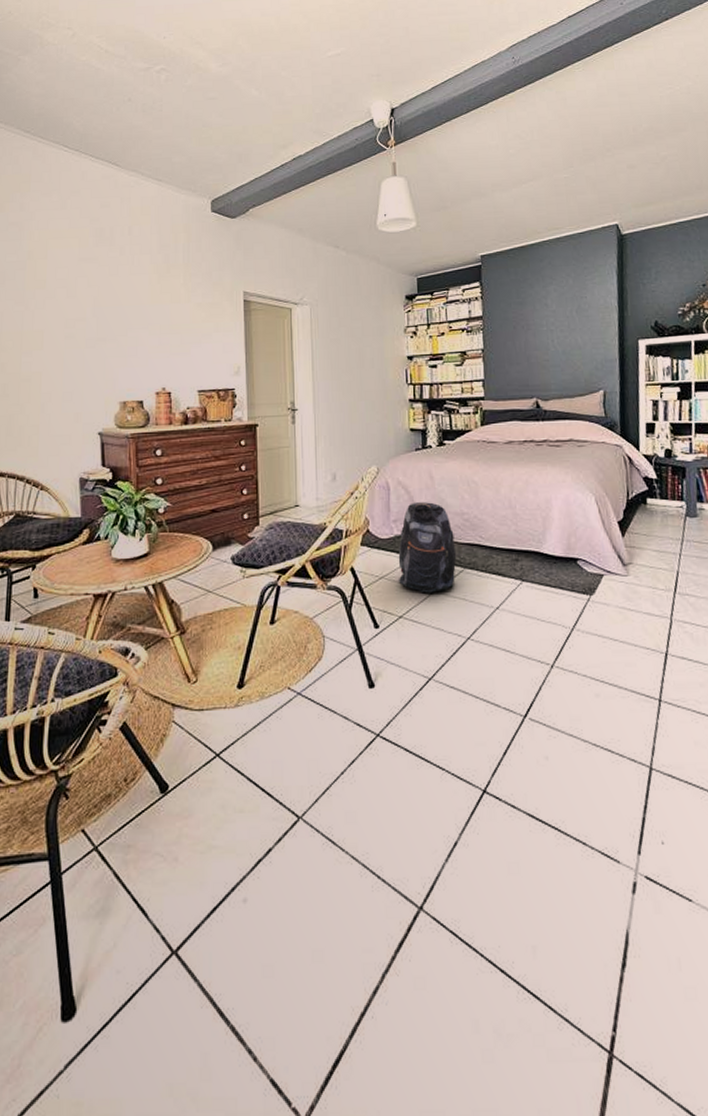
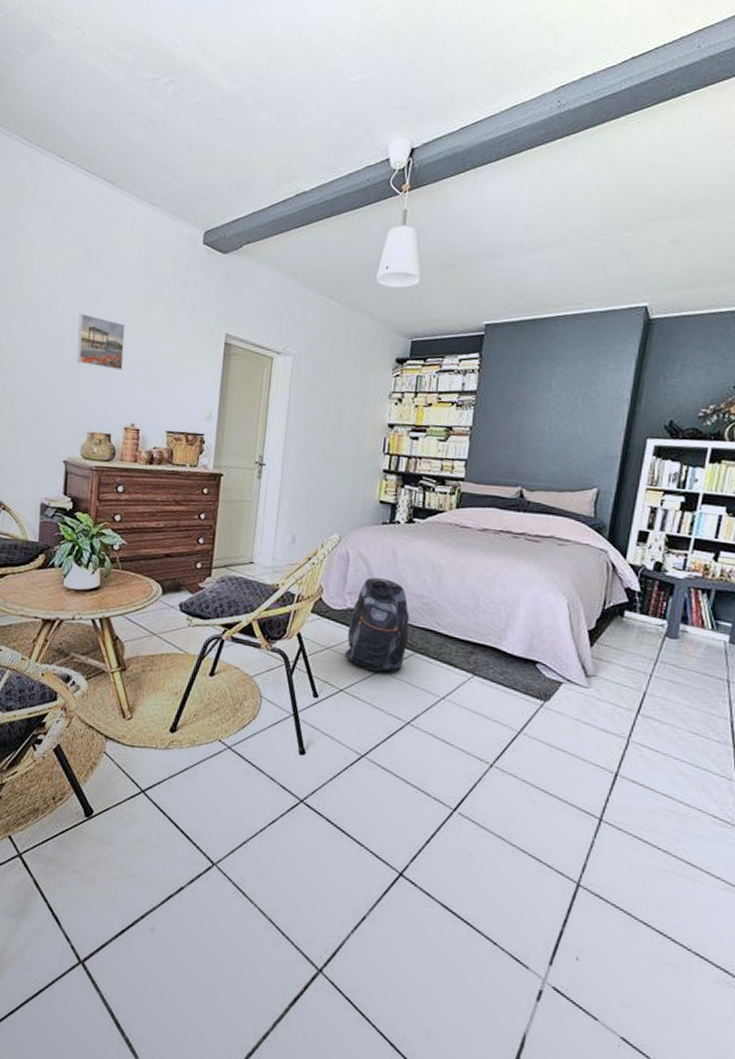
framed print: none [98,289,148,339] -> present [77,314,125,371]

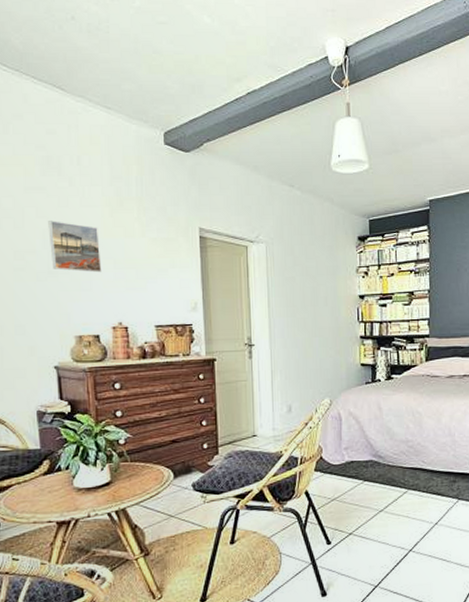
backpack: present [344,577,410,673] -> none [348,431,402,513]

